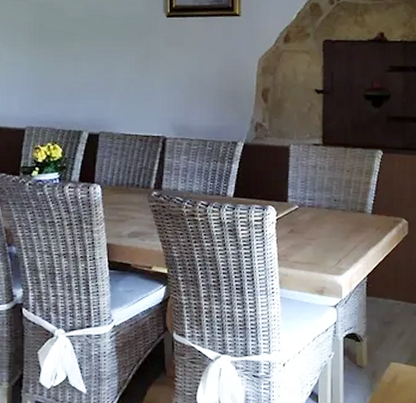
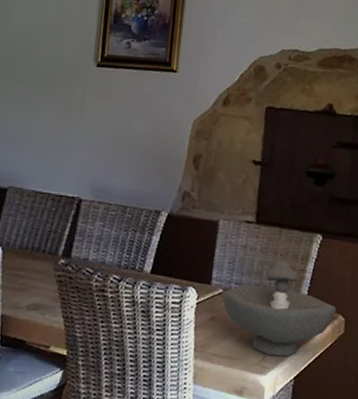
decorative bowl: none [299,175,400,258] -> present [222,260,337,356]

